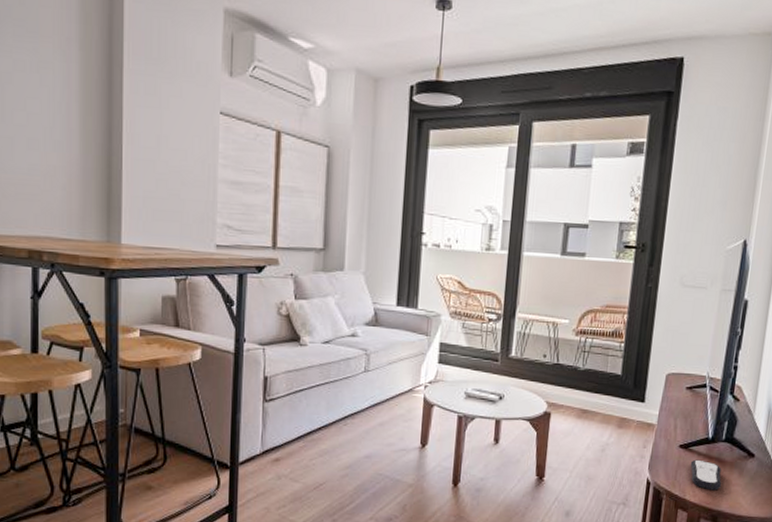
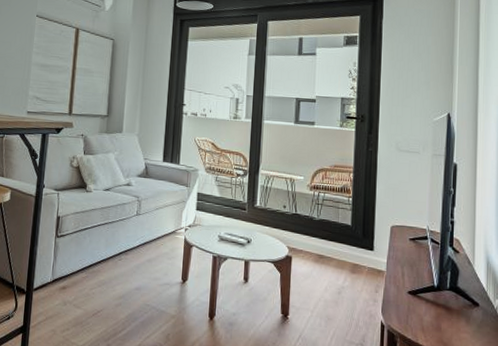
remote control: present [690,459,722,491] -> none [419,305,451,337]

